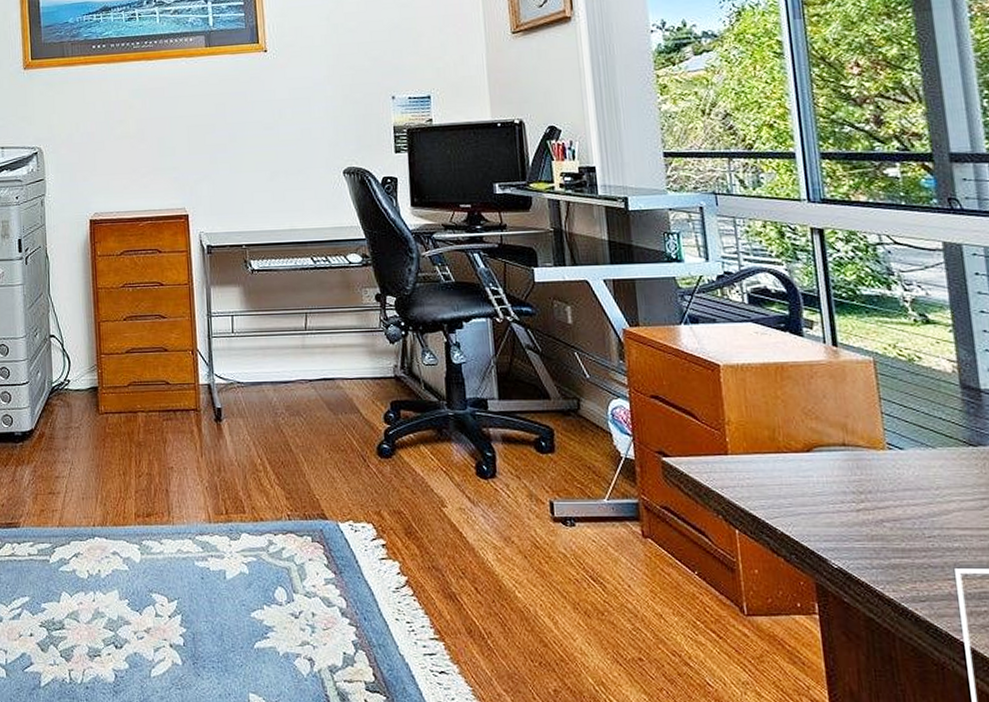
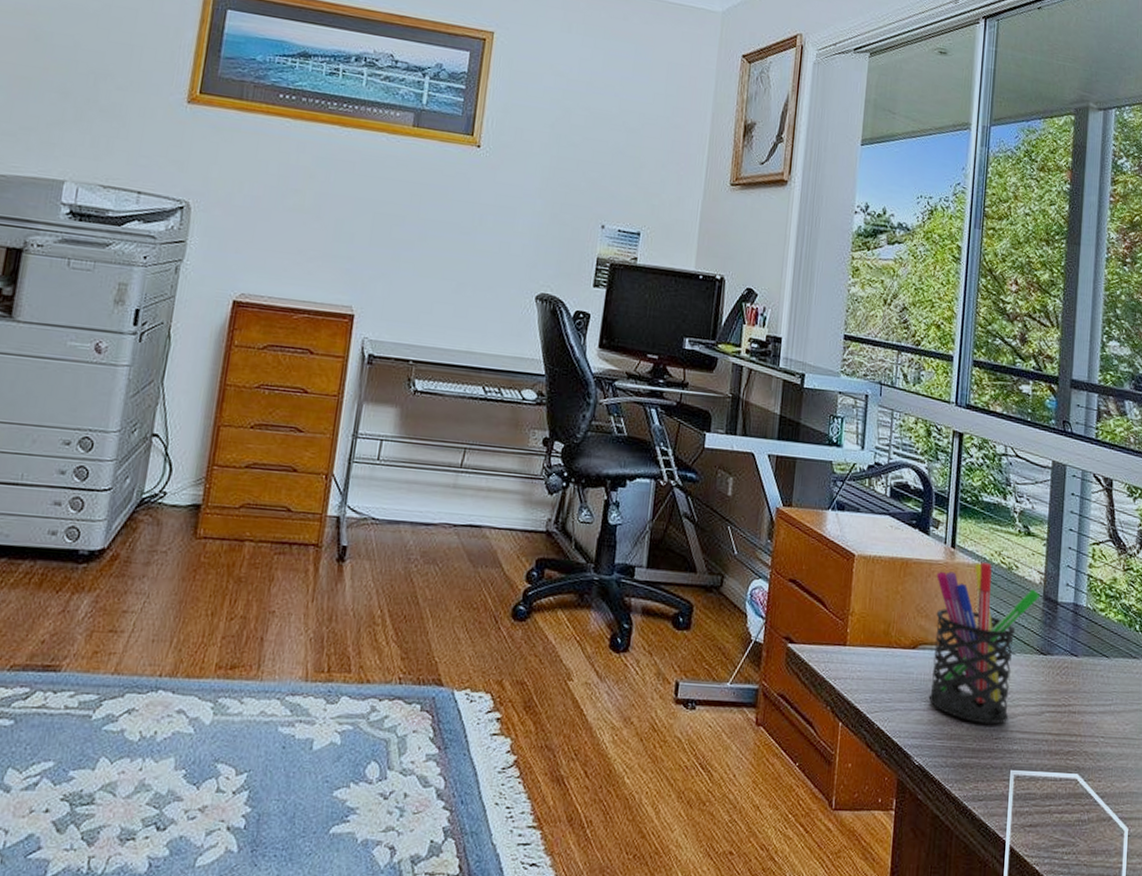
pen holder: none [820,356,957,523] -> present [928,562,1041,725]

